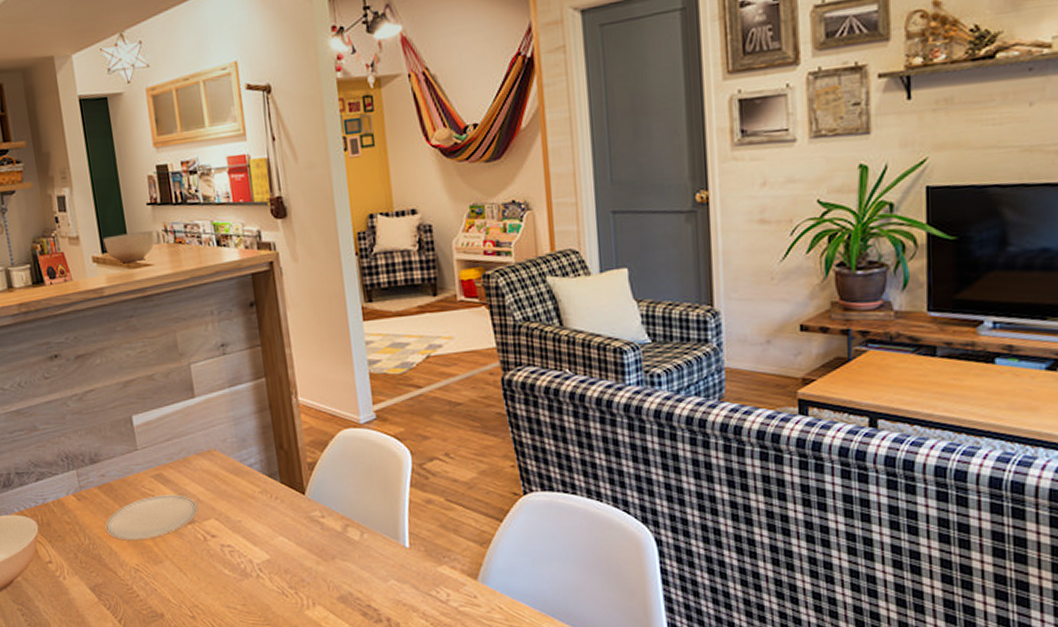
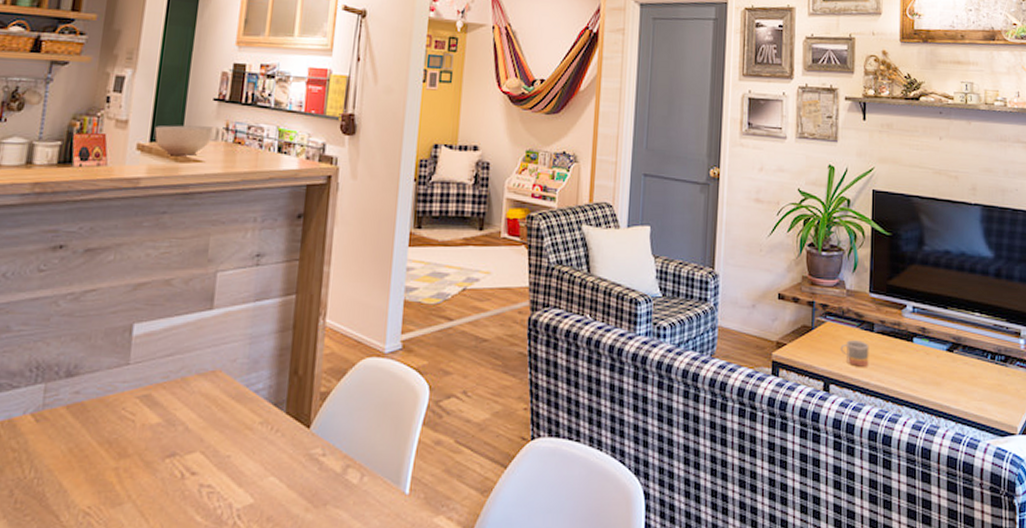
plate: present [105,494,198,542] -> none [61,420,184,477]
mug: none [889,368,931,398] -> present [840,340,869,367]

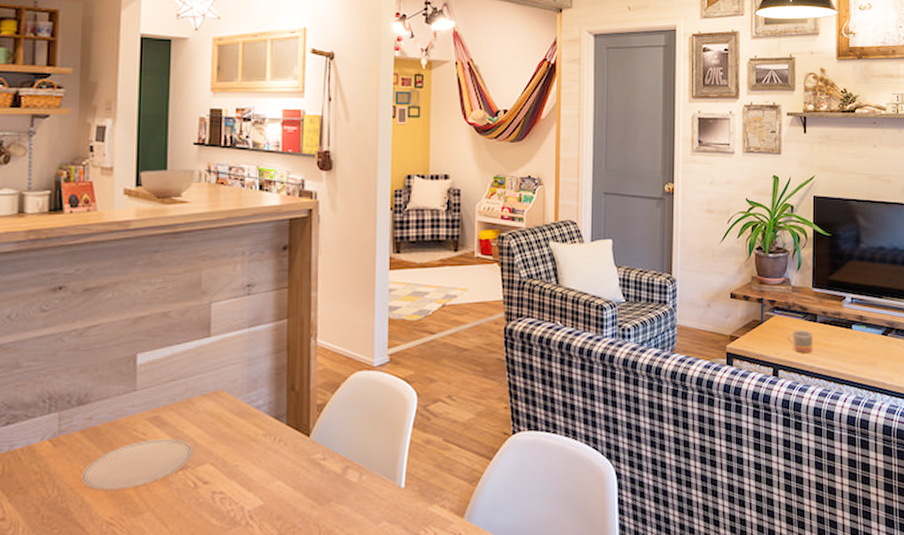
plate: none [61,420,184,477] -> present [81,438,194,492]

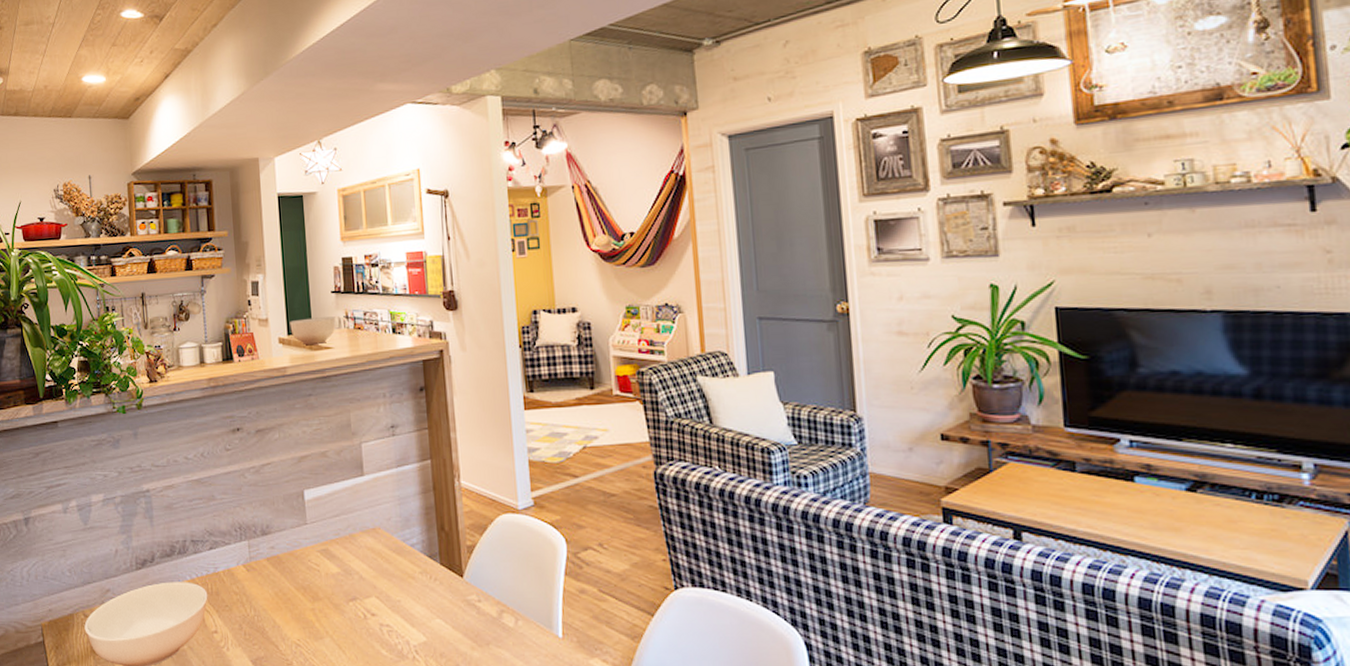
plate: present [81,438,194,492] -> none [271,570,360,616]
mug: present [787,330,813,353] -> none [1031,482,1074,512]

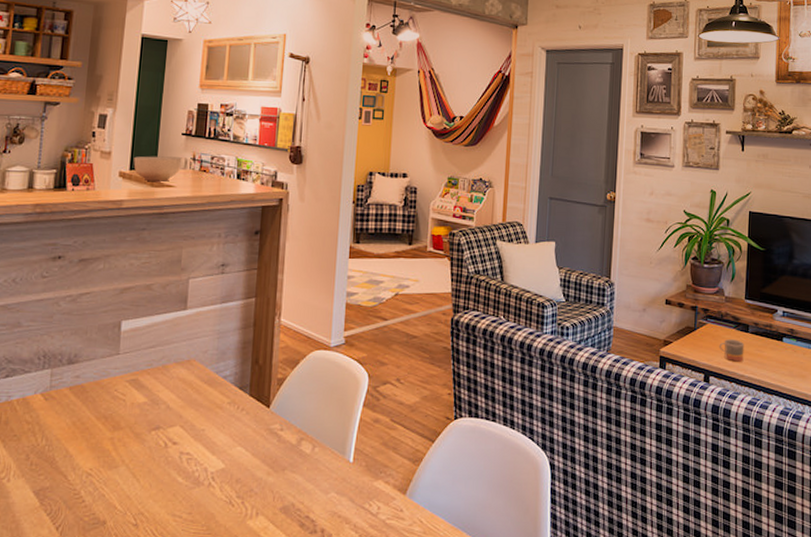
mug: none [1031,482,1074,512] -> present [719,339,744,362]

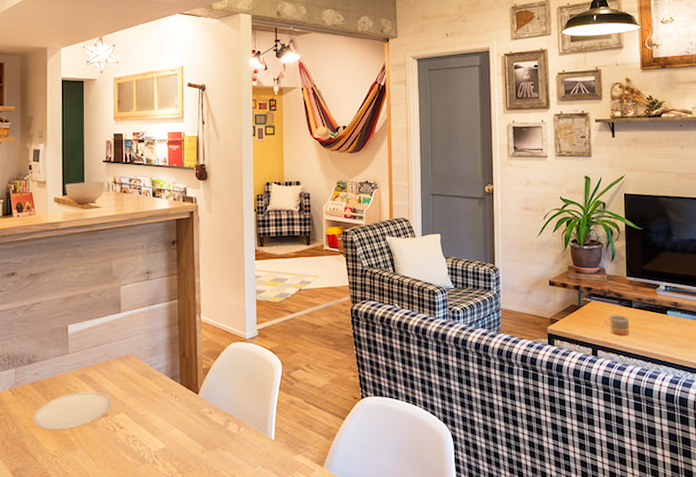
plate: none [67,400,166,445] -> present [32,392,112,431]

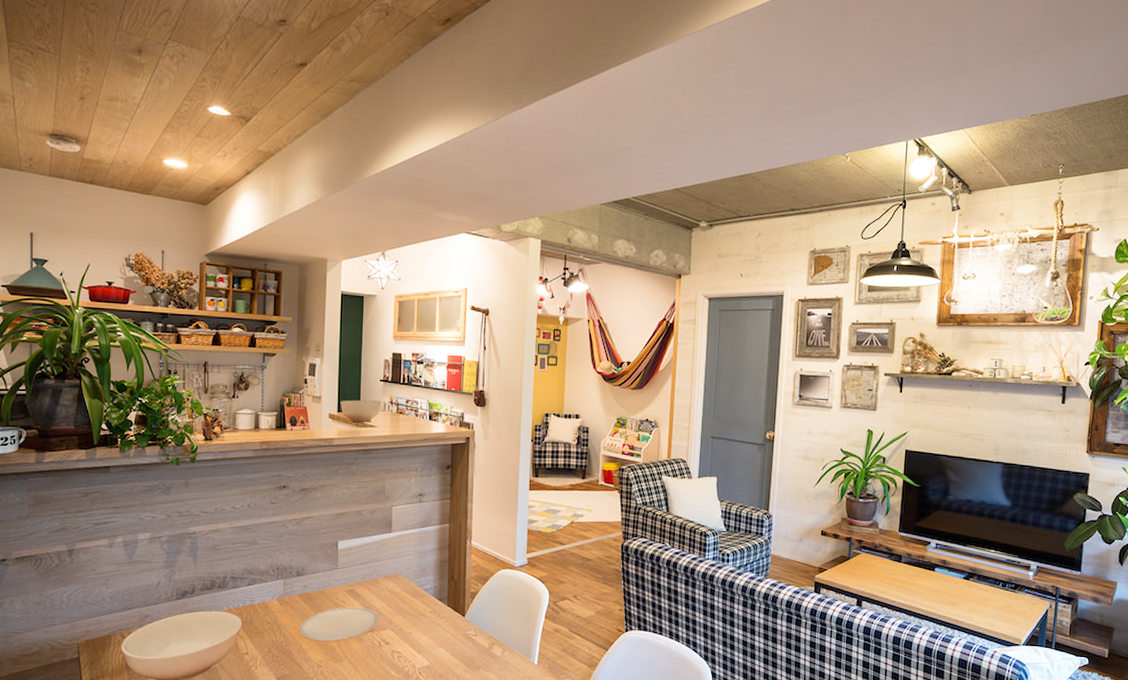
mug: present [604,315,630,336] -> none [872,568,897,589]

